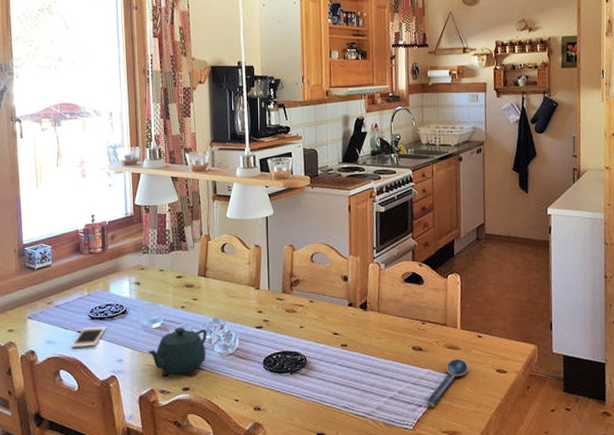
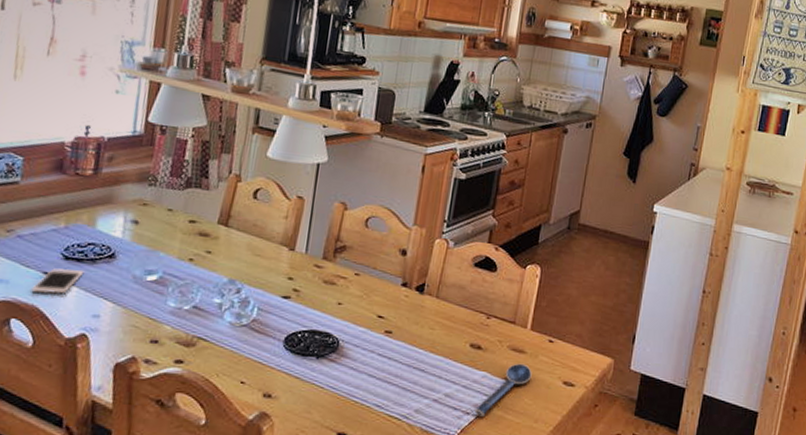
teapot: present [147,327,207,375] -> none [134,284,219,344]

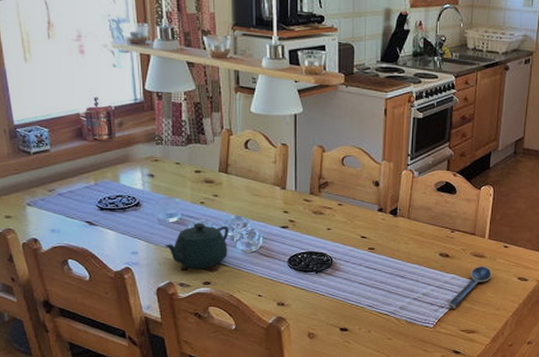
cell phone: present [31,268,84,294] -> none [79,218,118,238]
teapot: none [134,284,219,344] -> present [164,222,229,270]

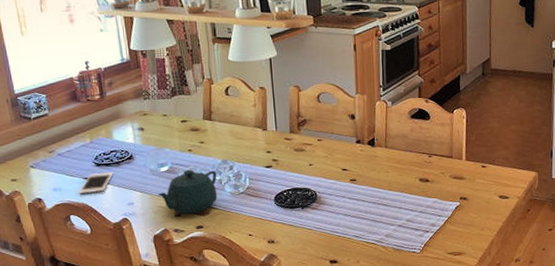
cell phone: none [79,218,118,238] -> present [79,172,114,194]
spoon: present [448,266,492,309] -> none [432,187,473,232]

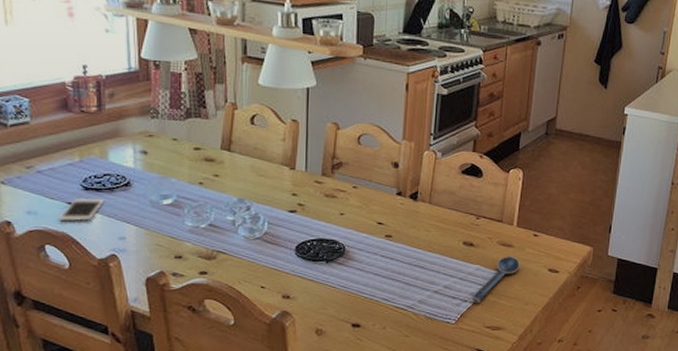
teapot: present [158,169,218,215] -> none [156,205,230,258]
spoon: none [432,187,473,232] -> present [471,256,520,303]

